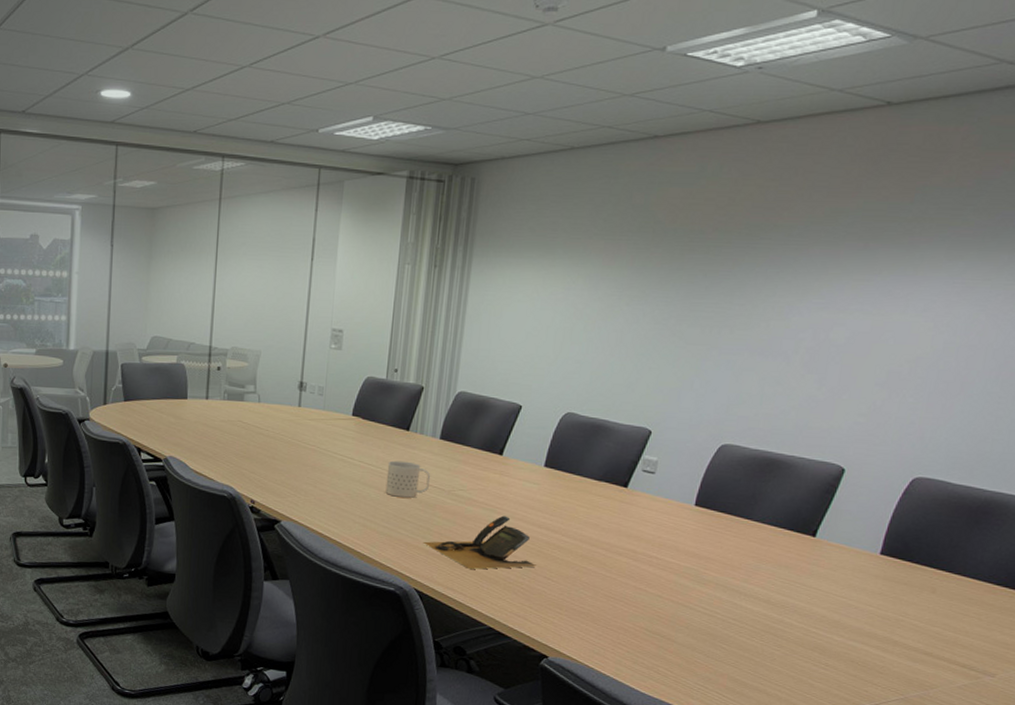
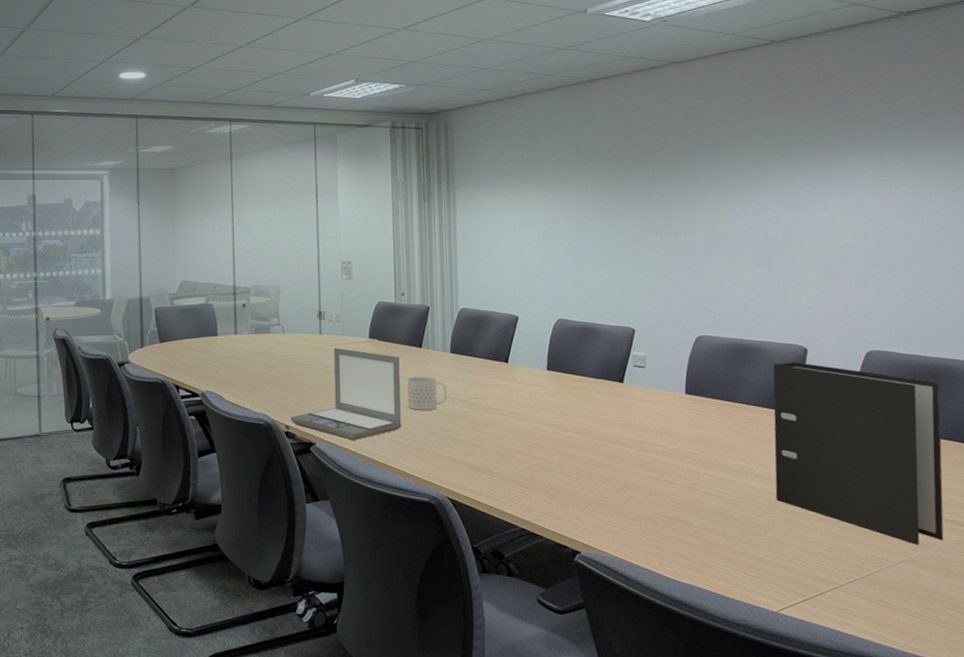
laptop: none [256,422,383,522] -> present [290,347,402,441]
telephone: present [422,515,537,569] -> none [448,419,555,473]
binder: none [772,481,990,685] -> present [772,362,944,545]

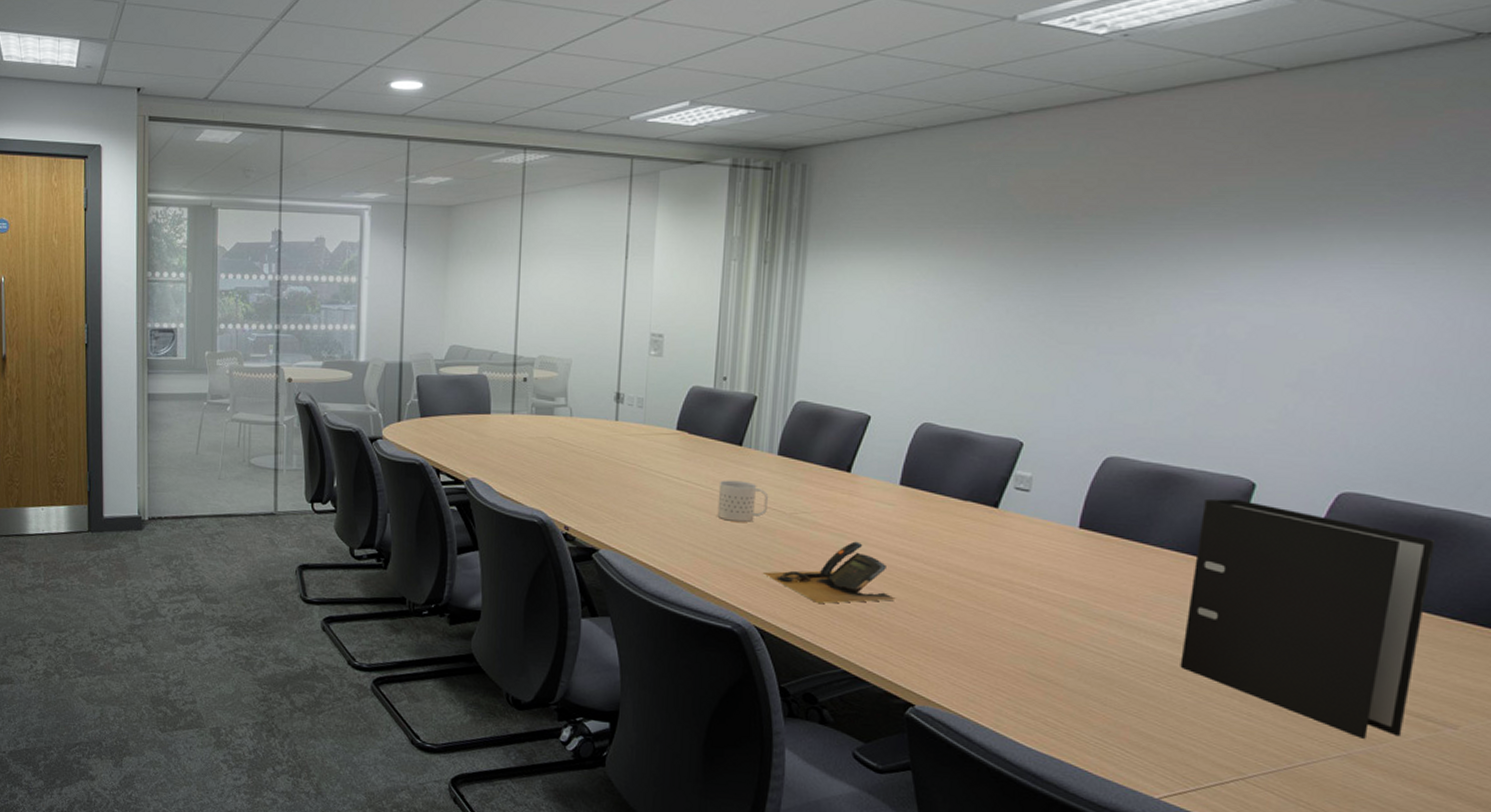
laptop: present [290,347,402,441] -> none [570,438,712,551]
telephone: none [448,419,555,473] -> present [762,541,896,604]

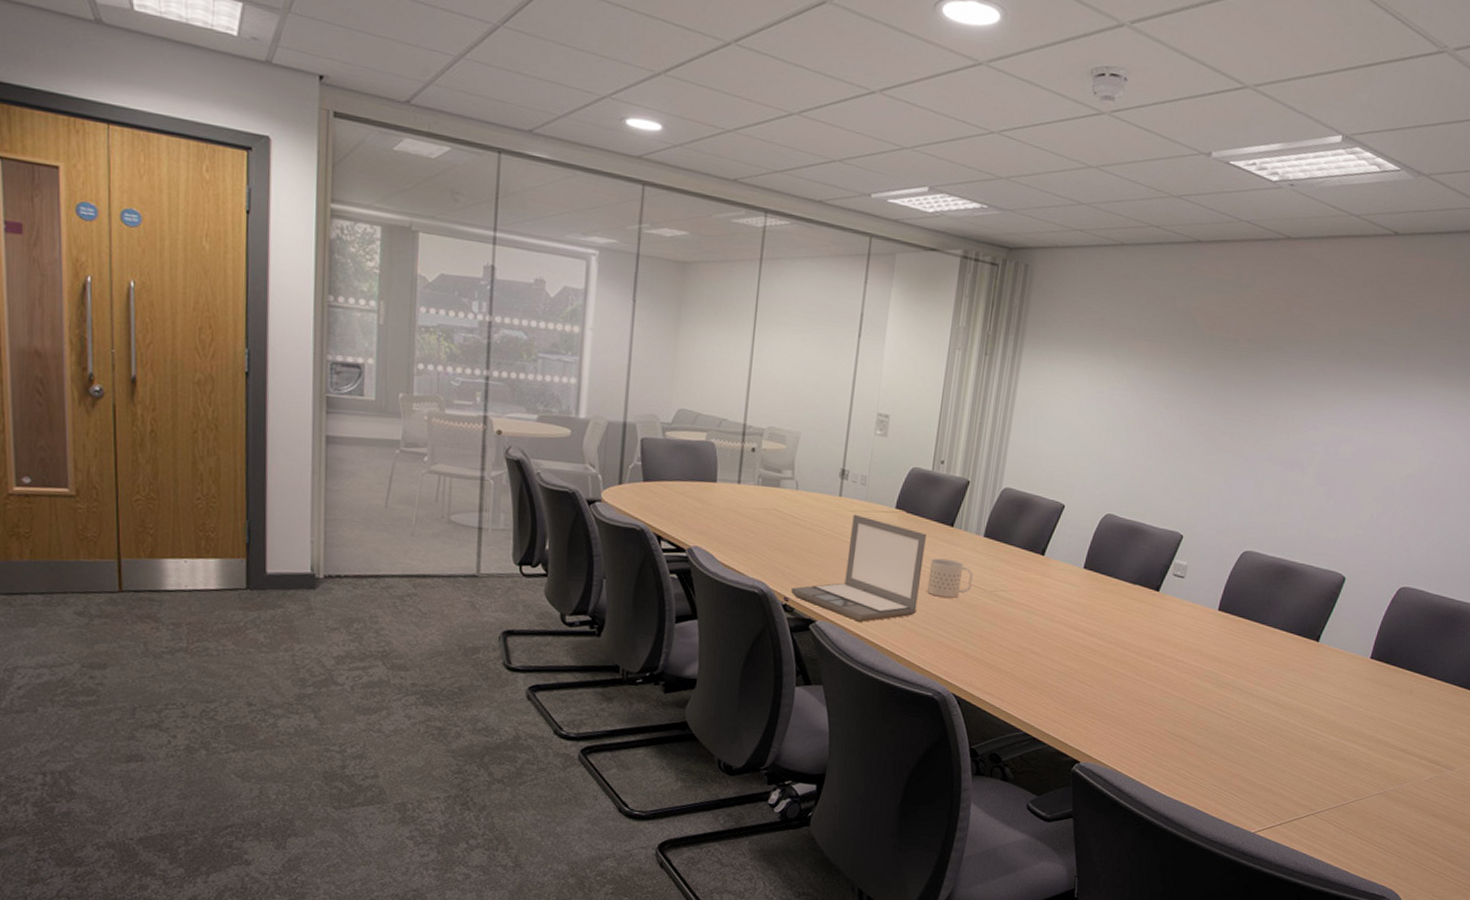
laptop: none [570,438,712,551] -> present [790,514,926,623]
telephone: present [762,541,896,604] -> none [963,618,1072,673]
binder: present [1180,498,1436,739] -> none [1279,588,1457,780]

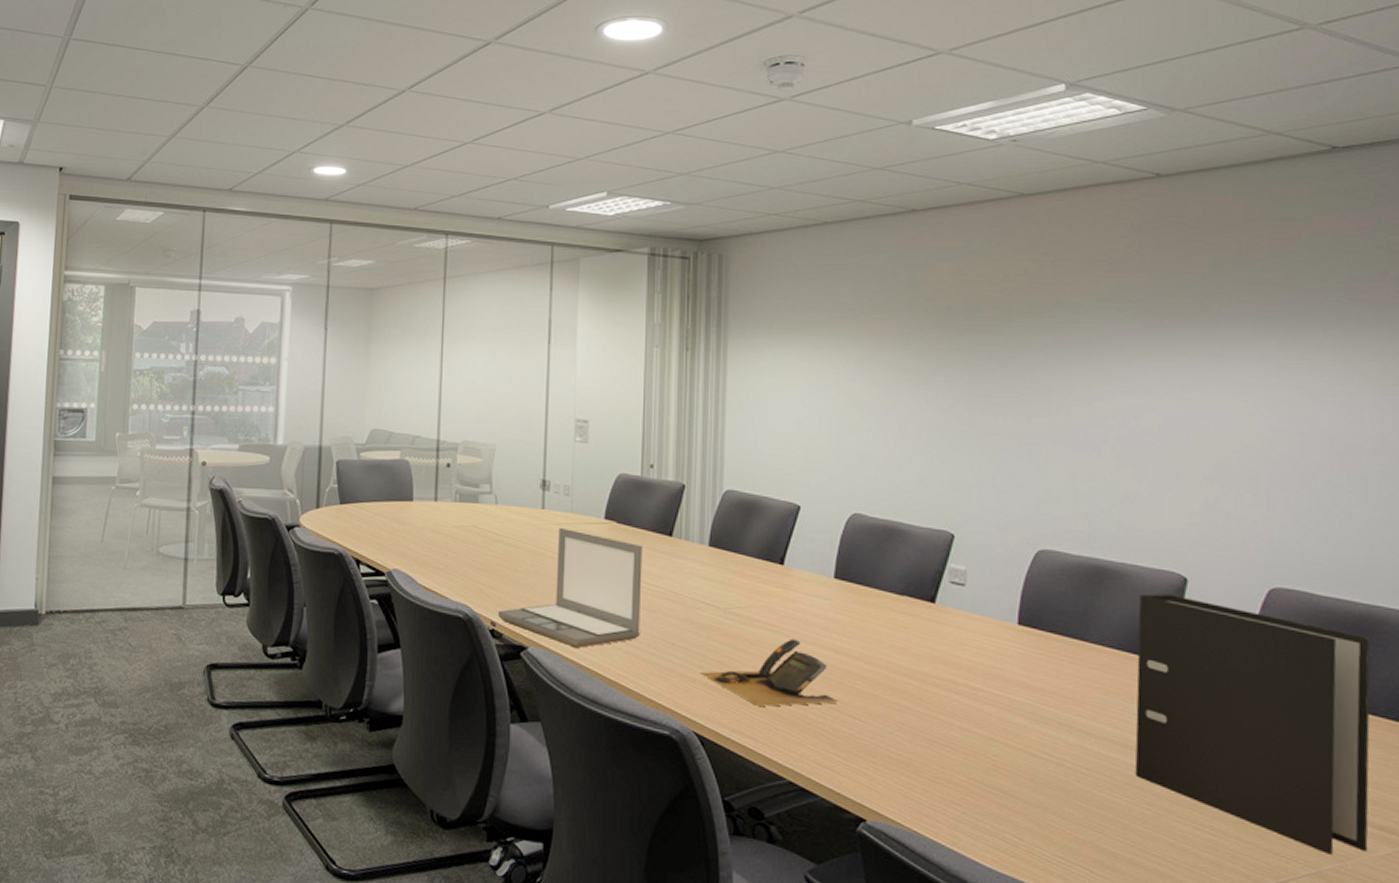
mug: present [927,558,974,598] -> none [650,572,702,618]
telephone: none [963,618,1072,673] -> present [699,638,838,707]
binder: none [1279,588,1457,780] -> present [1134,593,1371,854]

